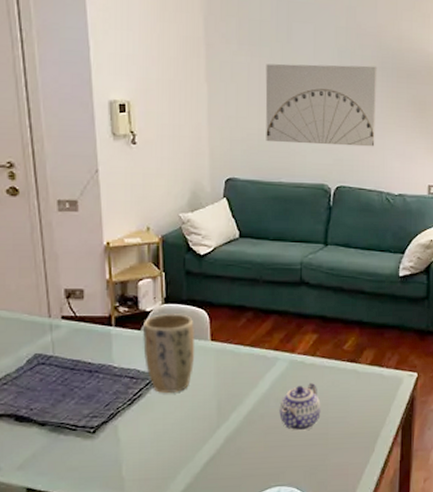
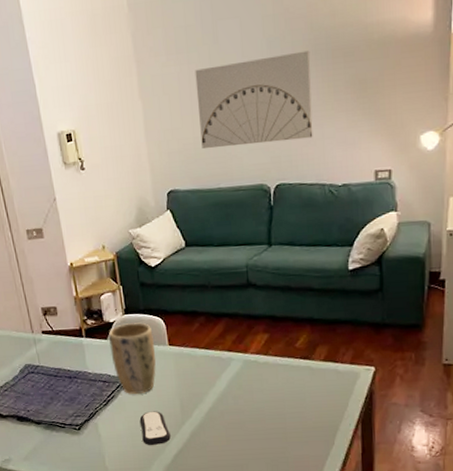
remote control: none [168,412,203,452] -> present [139,411,171,445]
teapot: present [279,383,321,431] -> none [237,381,278,426]

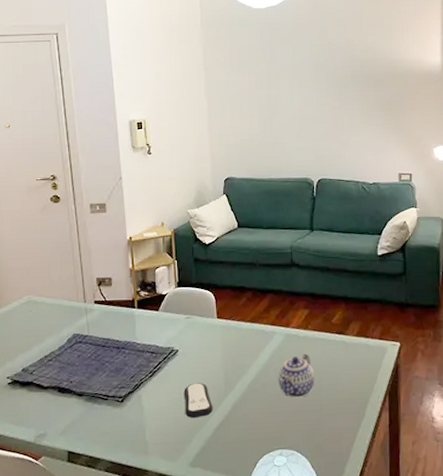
plant pot: present [109,322,156,394] -> none [161,295,204,365]
wall art: present [195,50,313,149] -> none [254,75,350,145]
teapot: none [237,381,278,426] -> present [278,354,315,398]

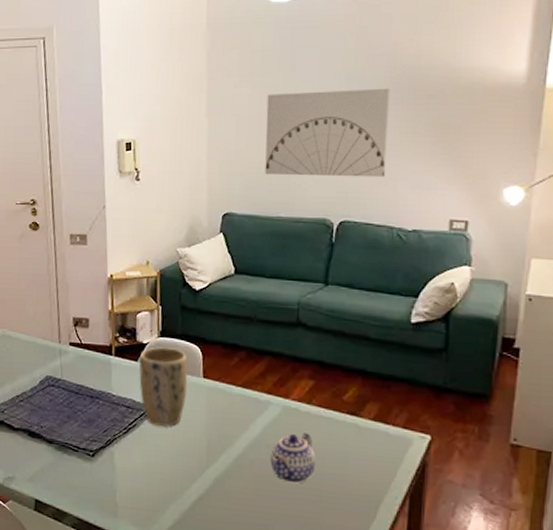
plant pot: none [161,295,204,365] -> present [139,346,189,427]
remote control: present [183,382,213,418] -> none [160,447,192,487]
wall art: none [254,75,350,145] -> present [265,88,391,178]

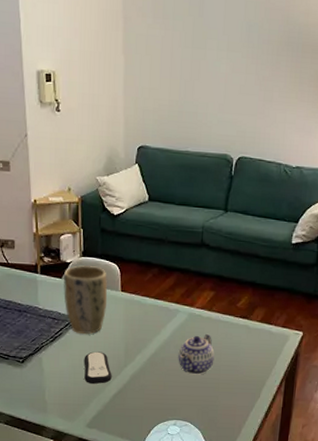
remote control: none [160,447,192,487] -> present [84,351,112,384]
wall art: present [265,88,391,178] -> none [175,37,284,121]

